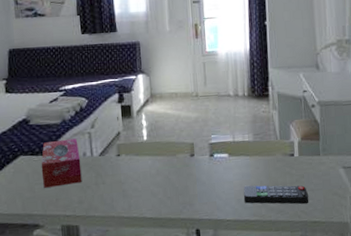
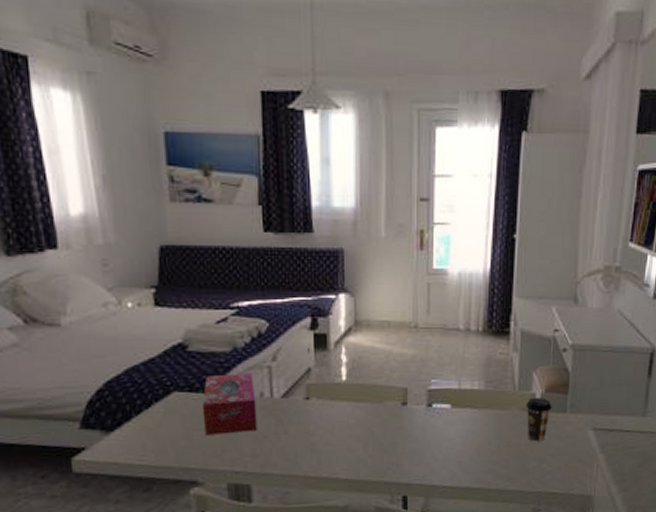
remote control: present [243,185,309,204] -> none [465,445,547,472]
coffee cup: none [287,144,308,180] -> present [526,397,552,442]

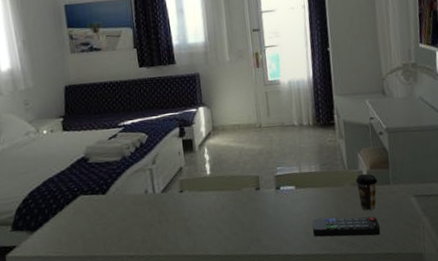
tissue box: present [202,373,257,435] -> none [101,175,145,228]
remote control: none [465,445,547,472] -> present [312,216,381,237]

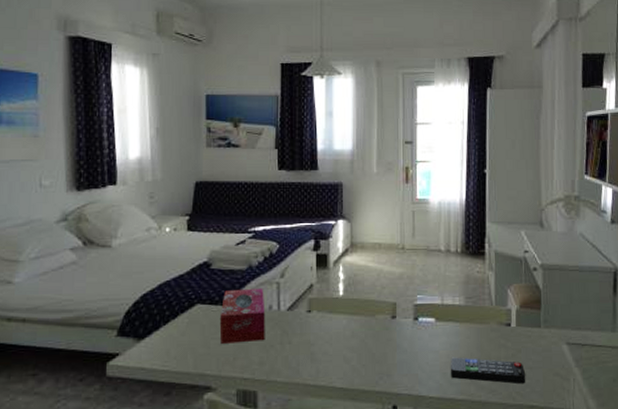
tissue box: none [101,175,145,228] -> present [219,288,265,344]
coffee cup: present [355,173,378,211] -> none [503,312,527,355]

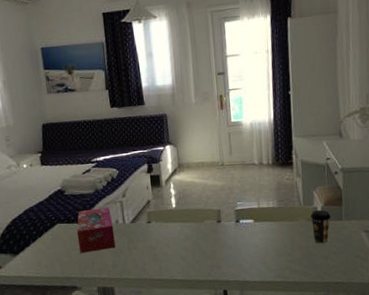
remote control: present [450,357,526,384] -> none [268,248,332,266]
coffee cup: none [503,312,527,355] -> present [310,209,331,244]

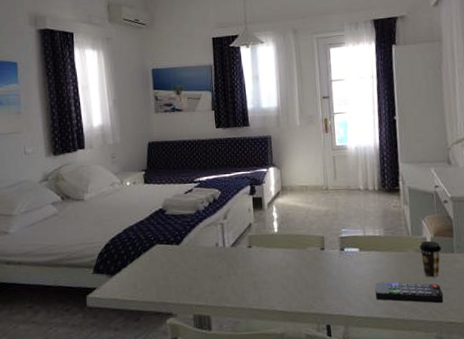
tissue box: present [76,207,116,253] -> none [175,229,214,277]
remote control: none [268,248,332,266] -> present [374,281,444,304]

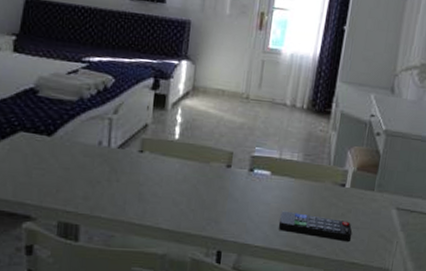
coffee cup: present [419,240,442,278] -> none [337,173,362,215]

